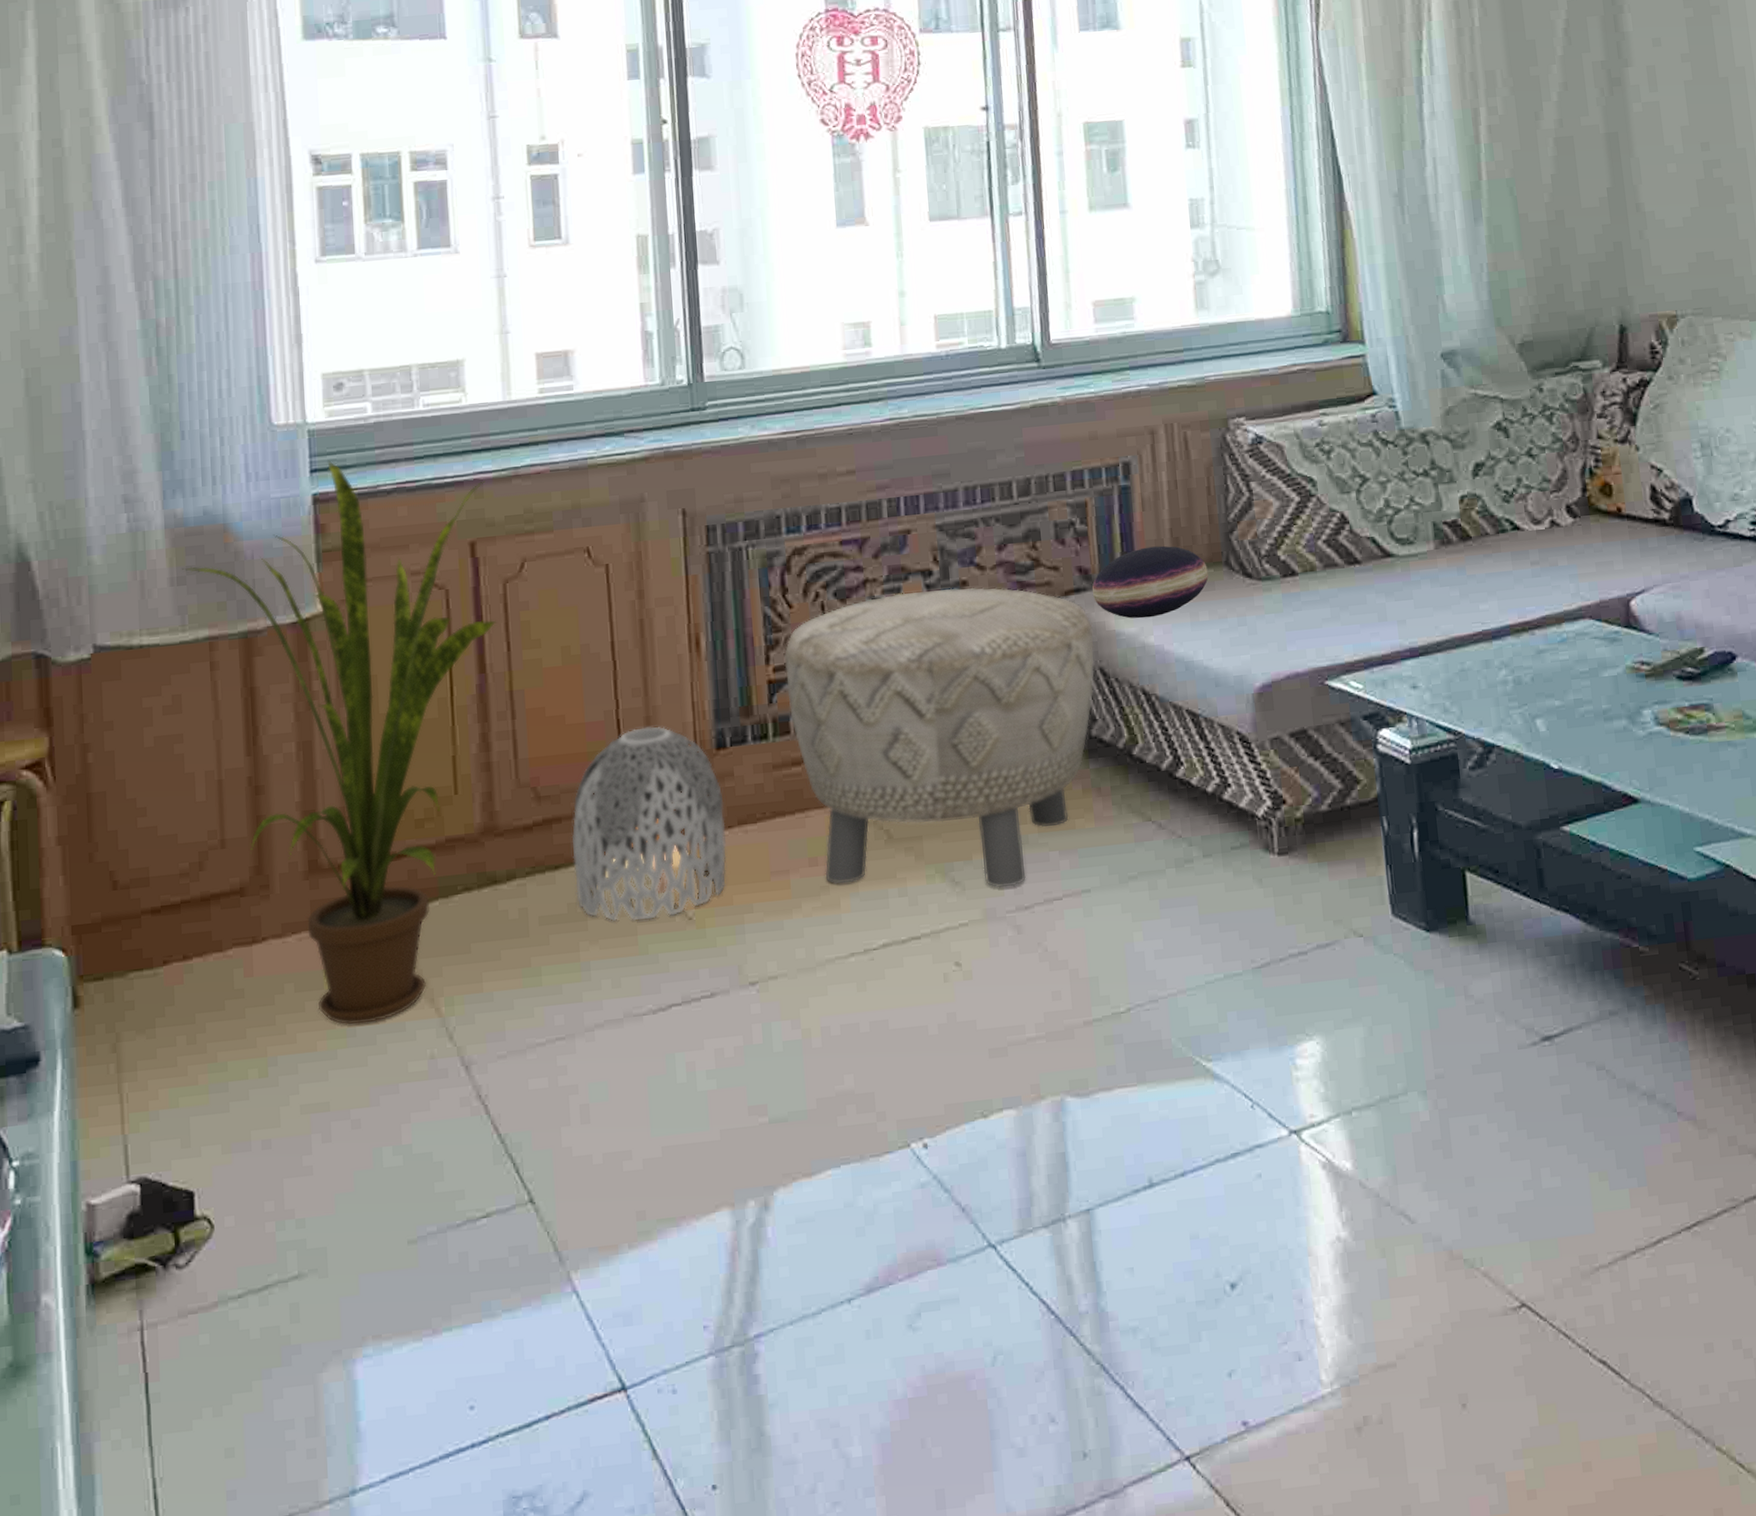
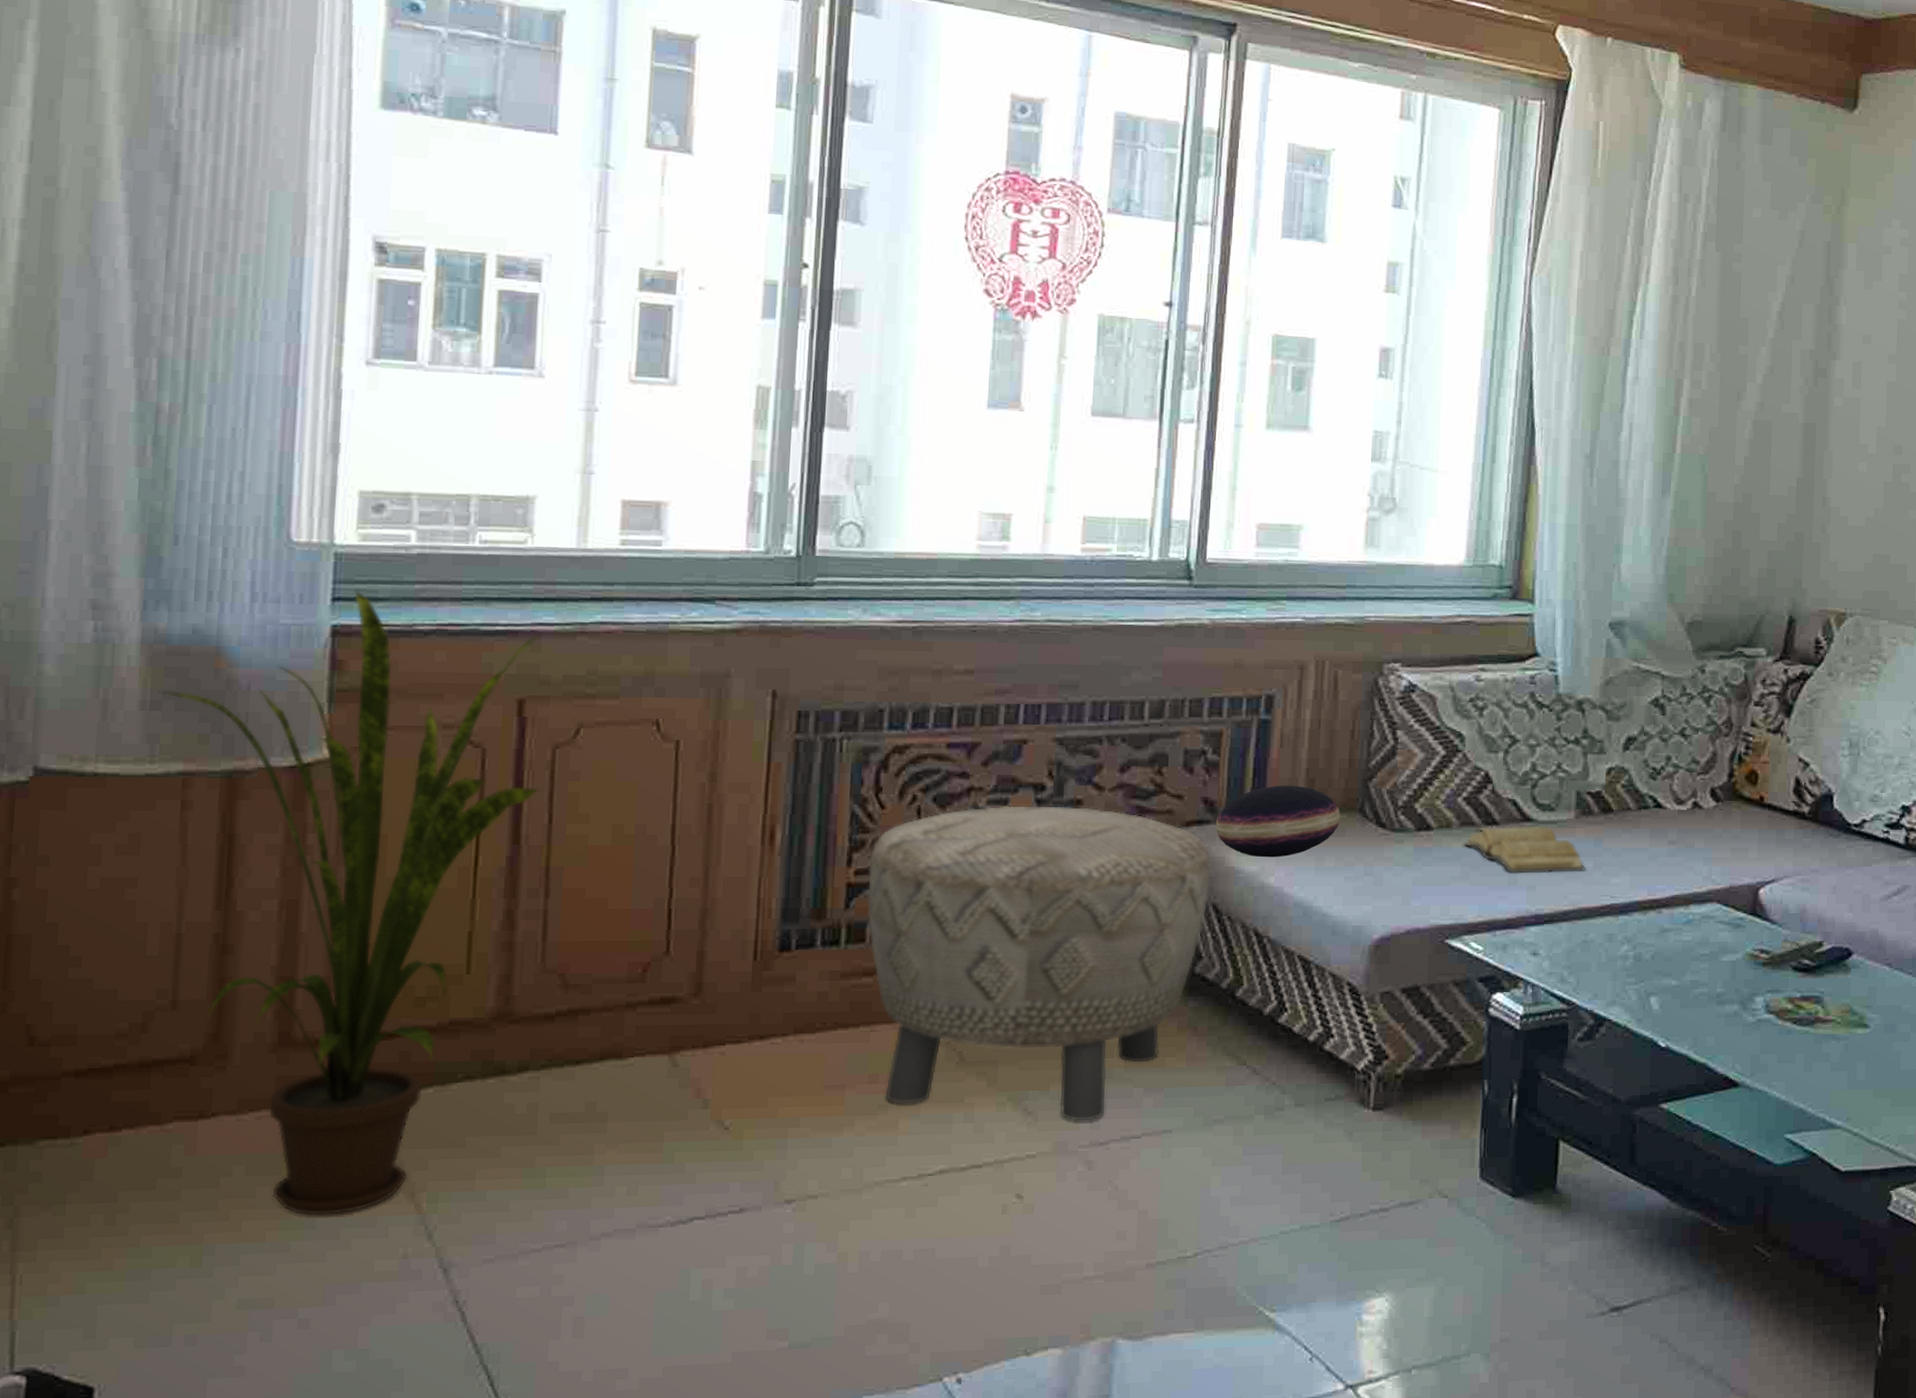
vase: present [571,726,727,921] -> none [597,920,781,1126]
diary: none [1330,559,1453,610] -> present [1464,826,1586,874]

